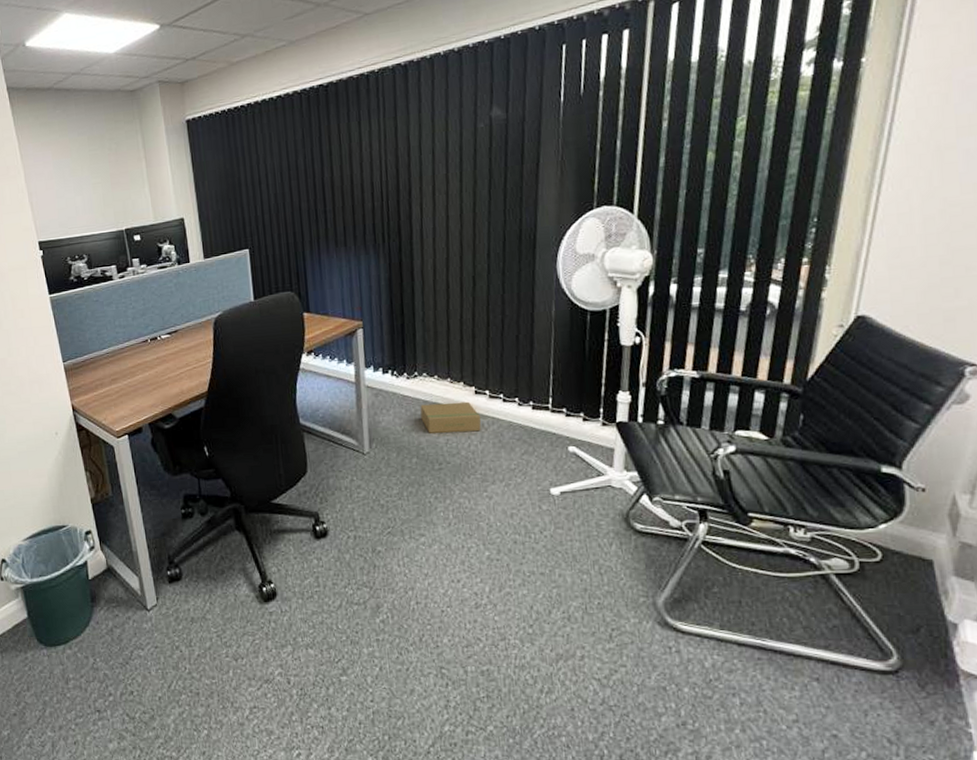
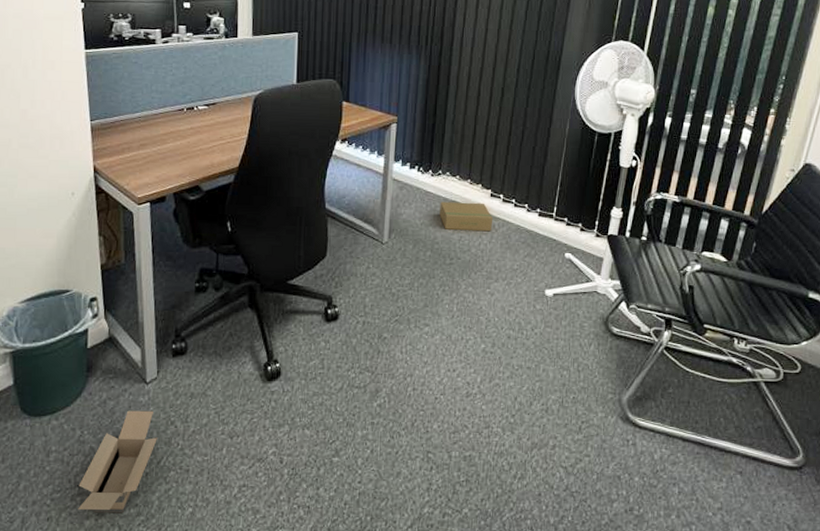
cardboard box: none [98,636,165,737] -> present [78,410,157,514]

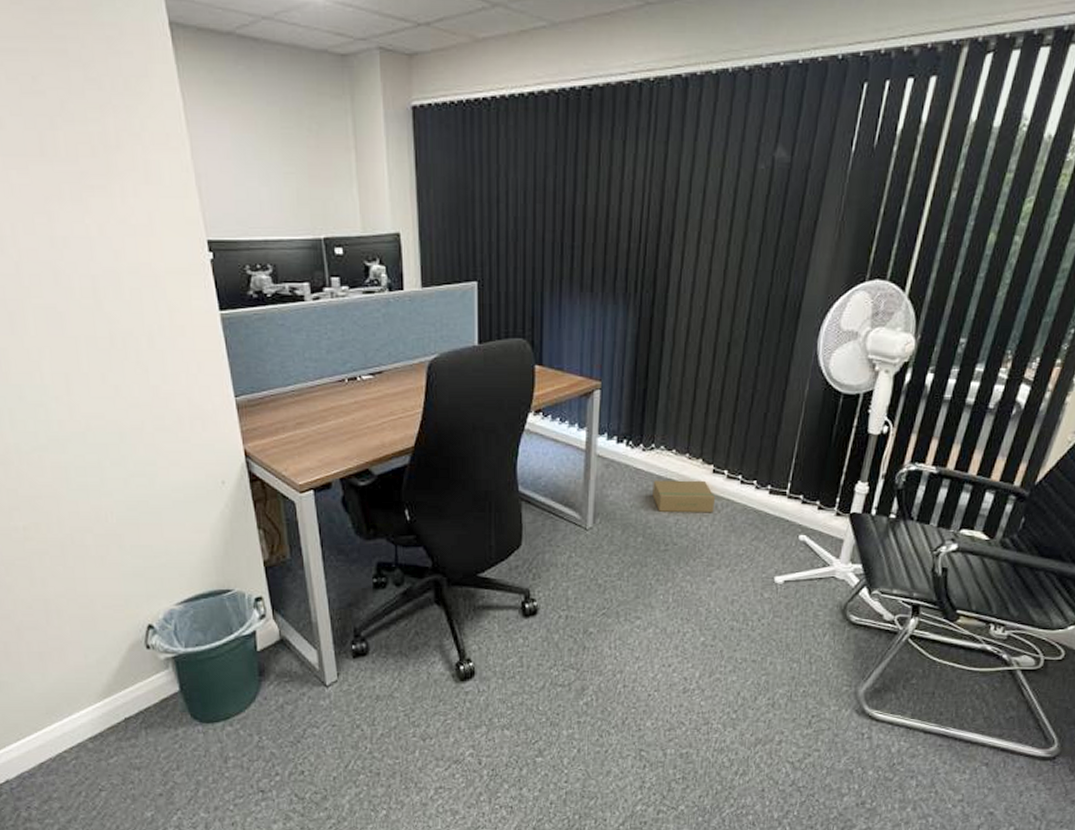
cardboard box: present [78,410,157,514] -> none [262,714,343,817]

